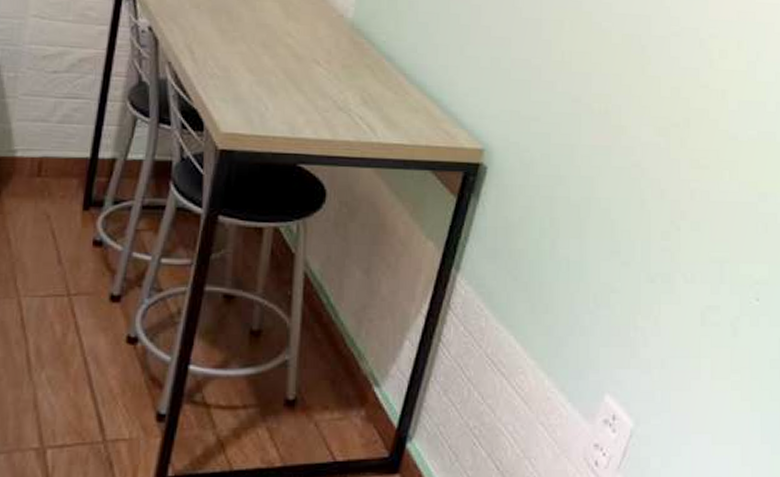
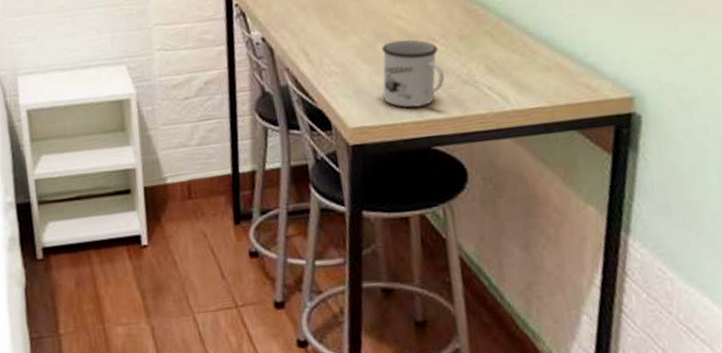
mug: none [260,56,323,124] -> present [382,40,446,108]

